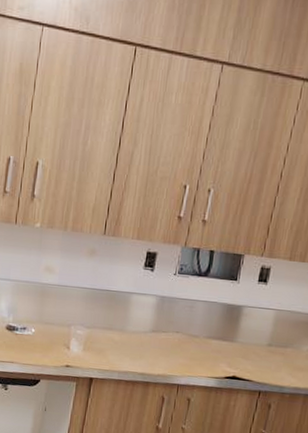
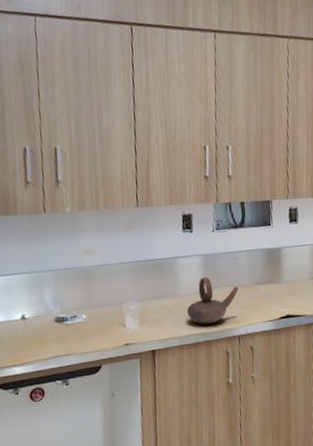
teapot: none [131,318,188,367] -> present [187,276,239,325]

